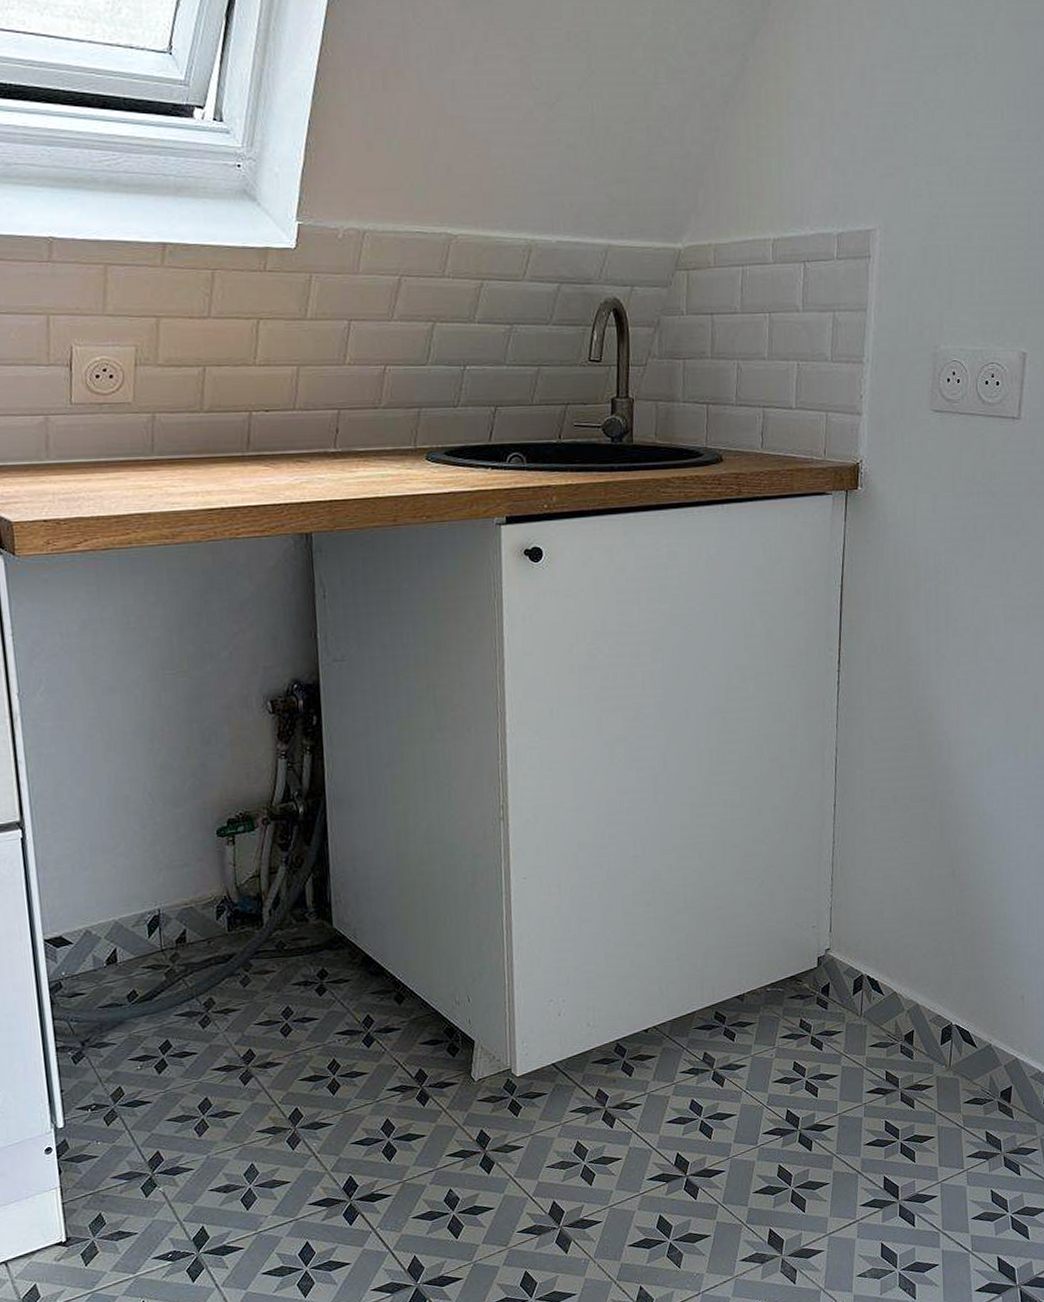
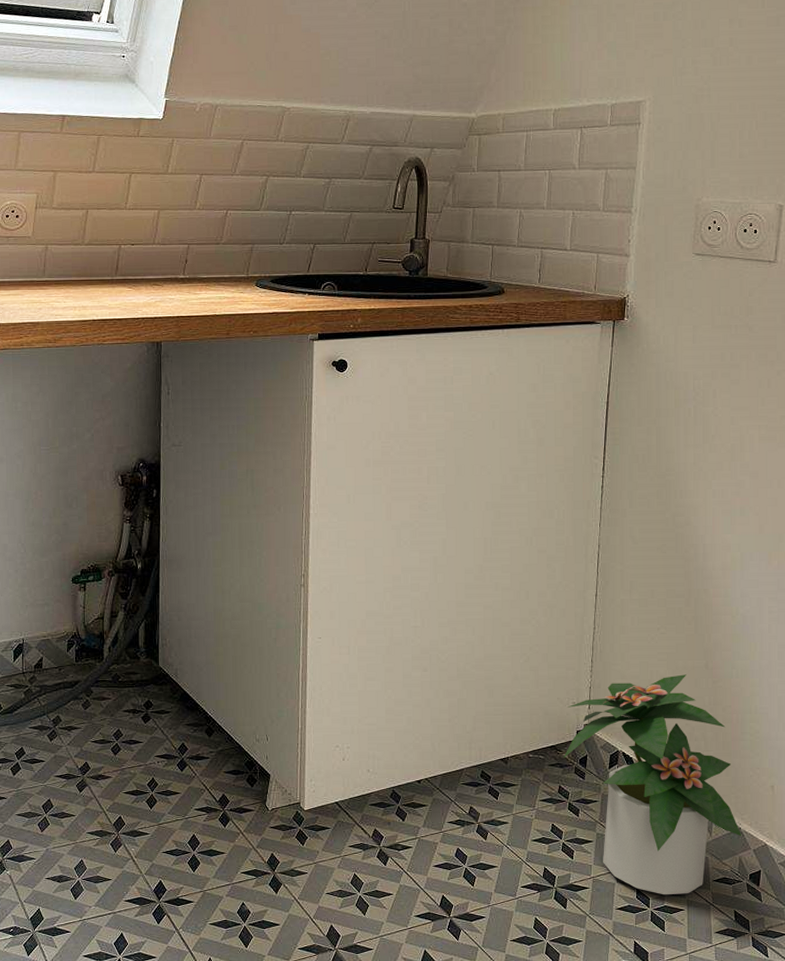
potted plant: none [804,885,993,1124] -> present [563,674,742,895]

